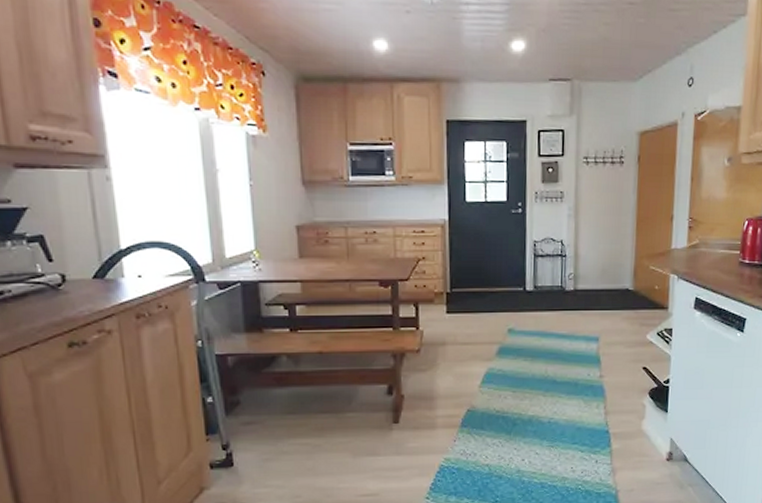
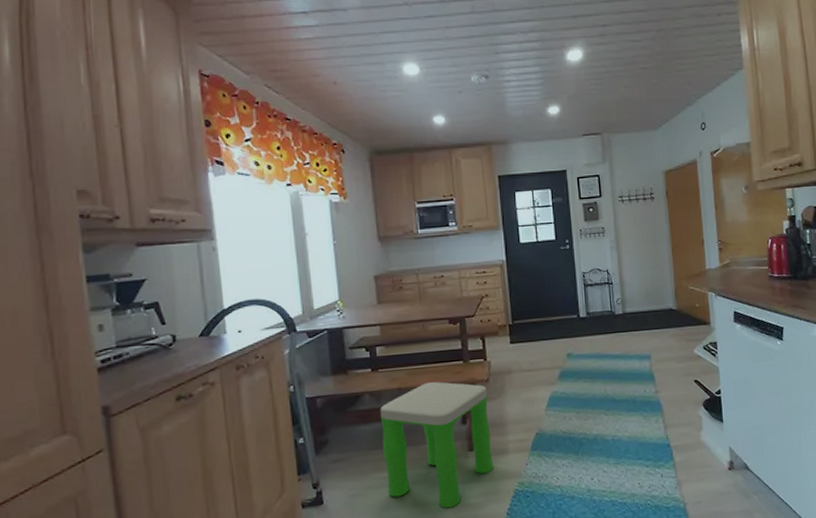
stool: none [298,347,420,479] -> present [380,381,494,509]

